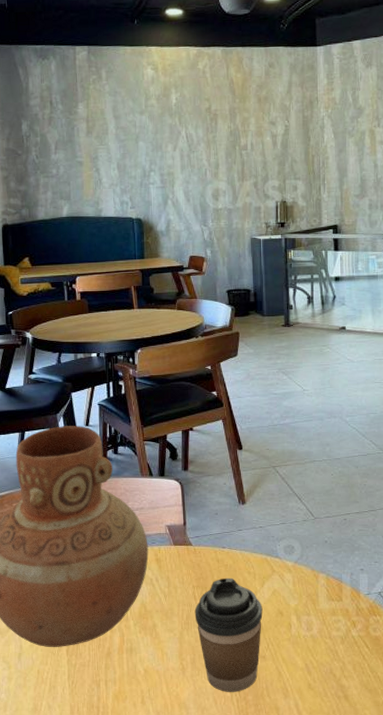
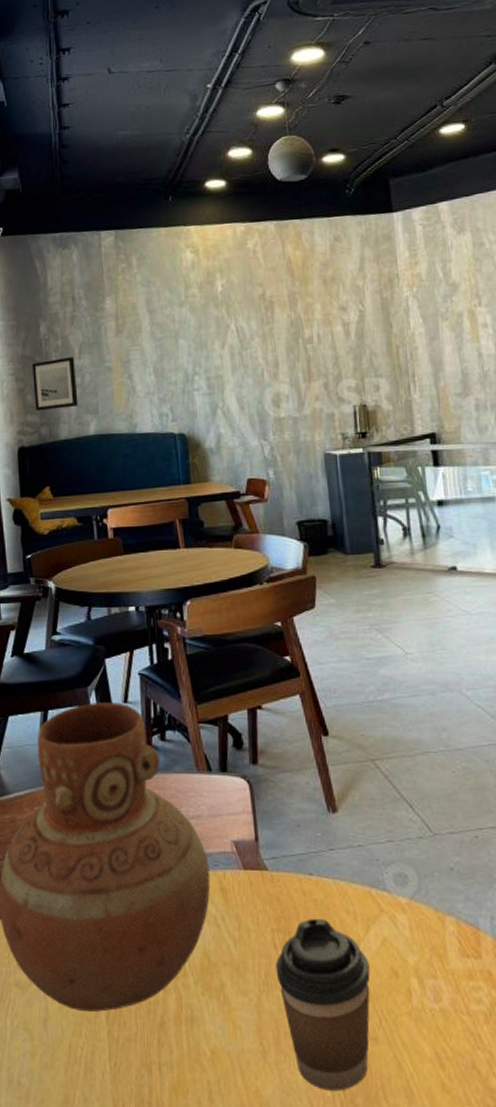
wall art: none [15,152,54,196] -> present [32,357,78,412]

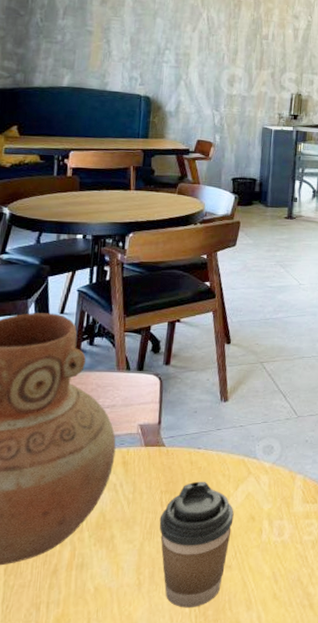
wall art: present [32,357,78,412] -> none [13,15,58,60]

